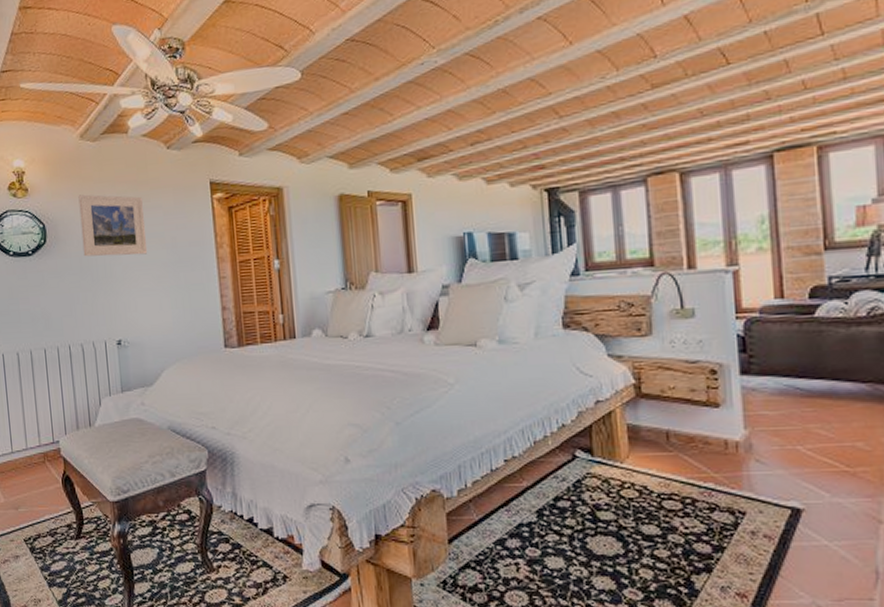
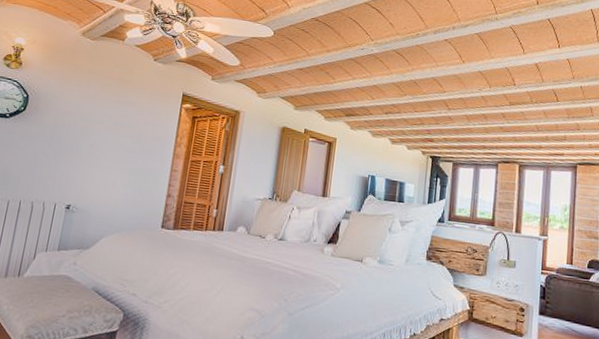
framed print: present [78,194,148,257] -> none [57,78,123,139]

